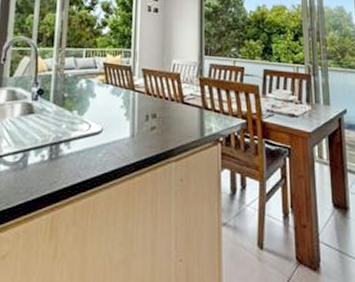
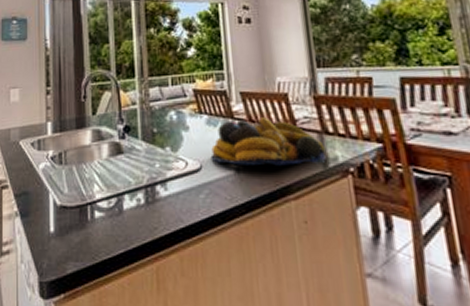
fruit bowl: none [111,92,204,134] -> present [210,117,328,166]

